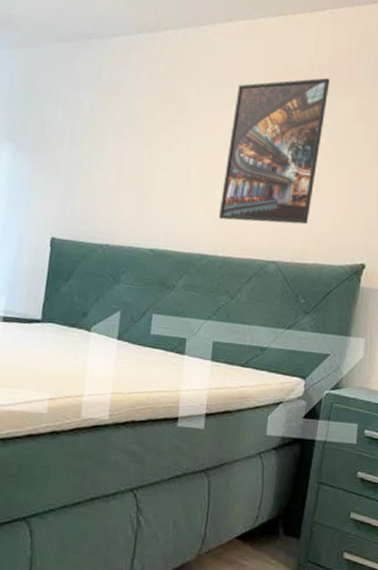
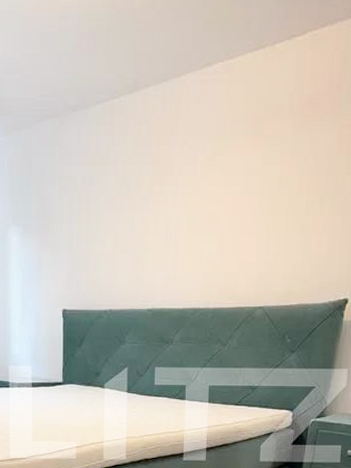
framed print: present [218,77,331,225] -> none [207,110,312,273]

